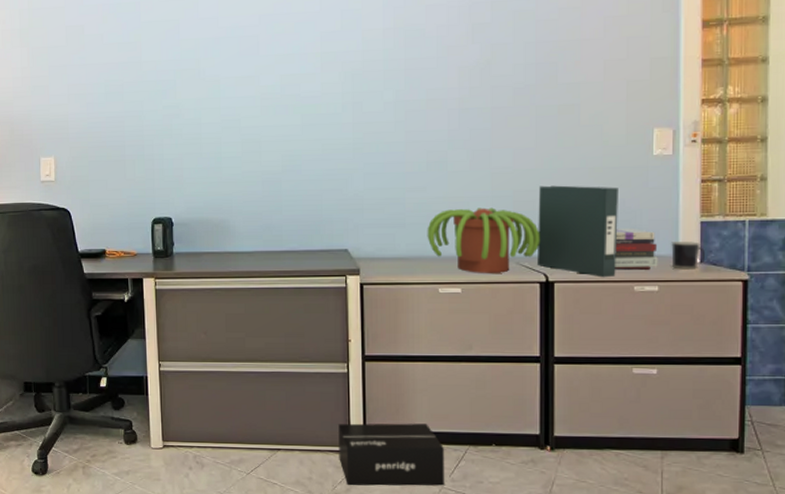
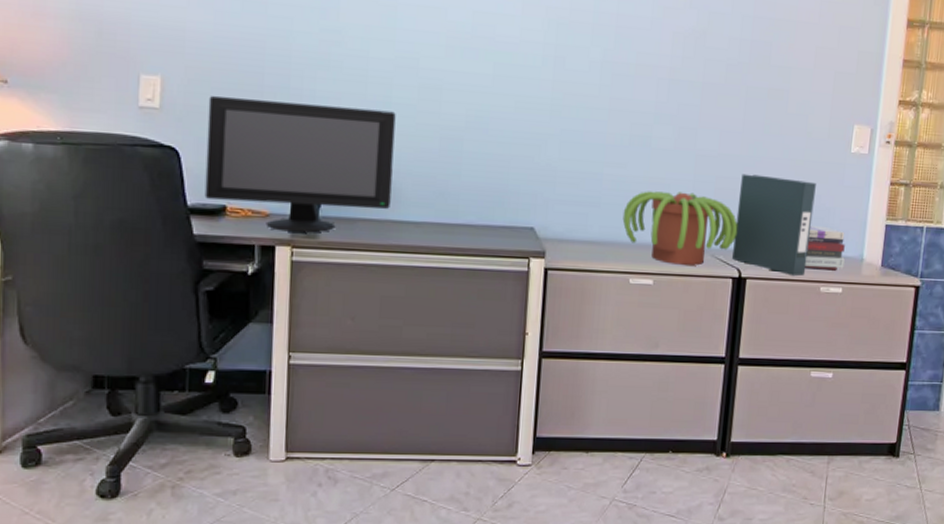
computer monitor: none [87,164,227,266] -> present [204,96,396,233]
box: present [338,423,444,486] -> none [502,428,619,500]
mug: present [671,241,706,271] -> none [856,243,887,274]

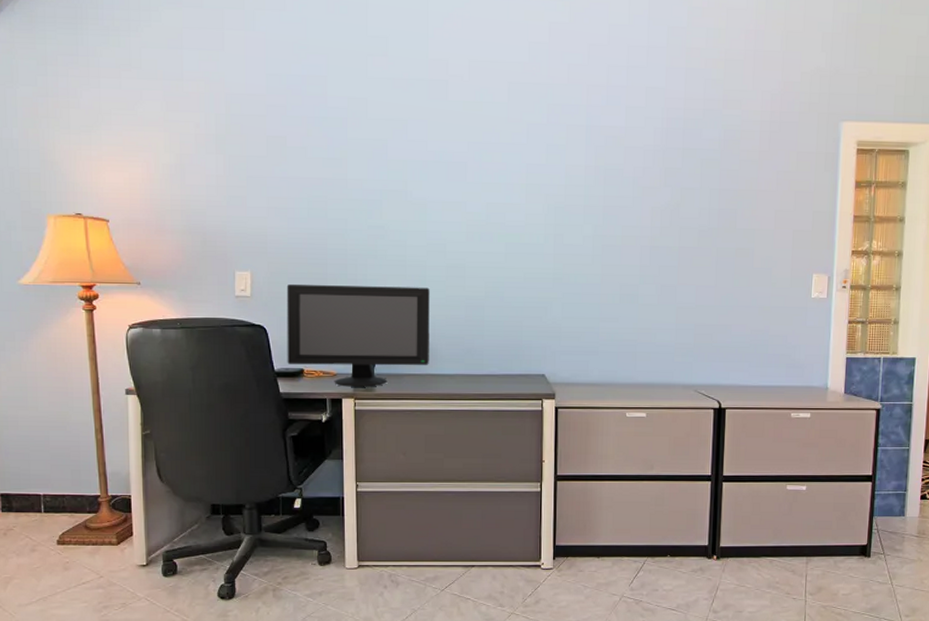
plant: present [622,191,738,266] -> none [617,339,716,400]
binder: present [732,173,816,277] -> none [713,321,782,405]
books: present [805,225,845,271] -> none [776,361,811,399]

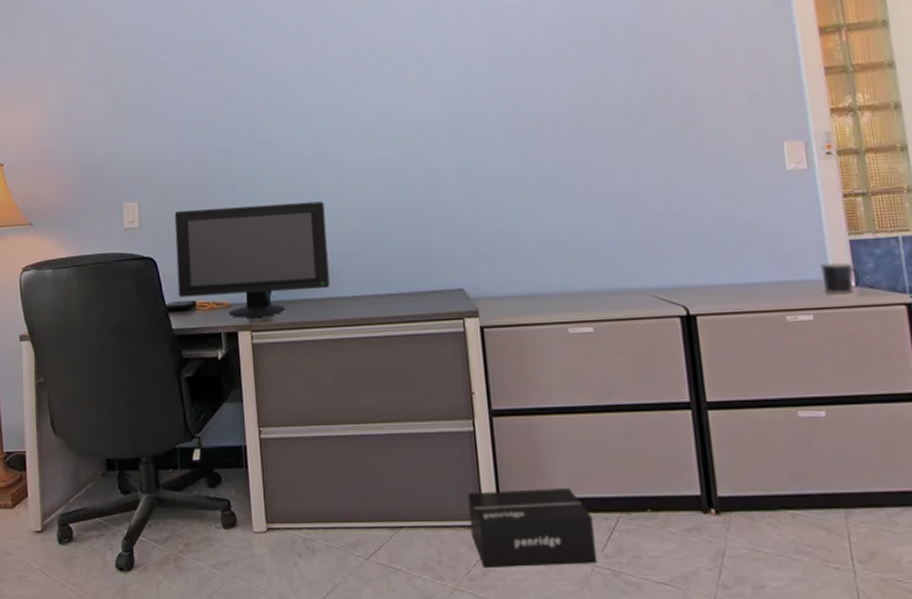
box: none [529,538,625,597] -> present [468,488,596,567]
mug: none [822,374,849,400] -> present [820,262,862,296]

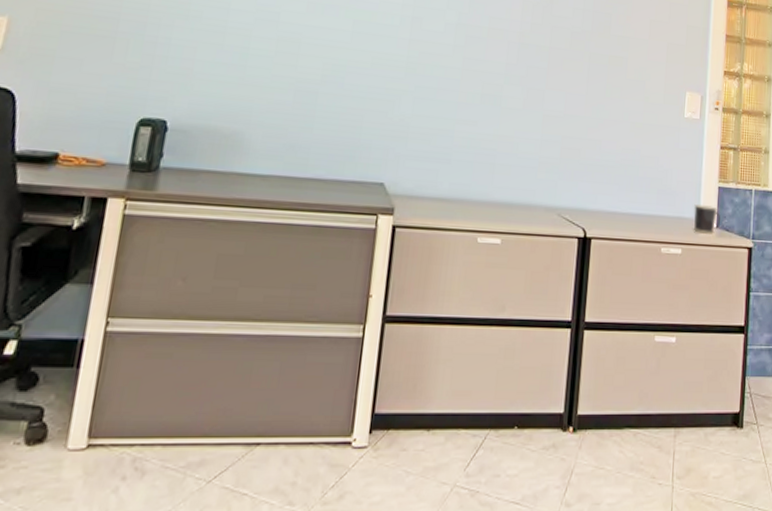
computer monitor: present [174,201,330,318] -> none [36,39,252,185]
box: present [468,488,596,567] -> none [335,403,462,489]

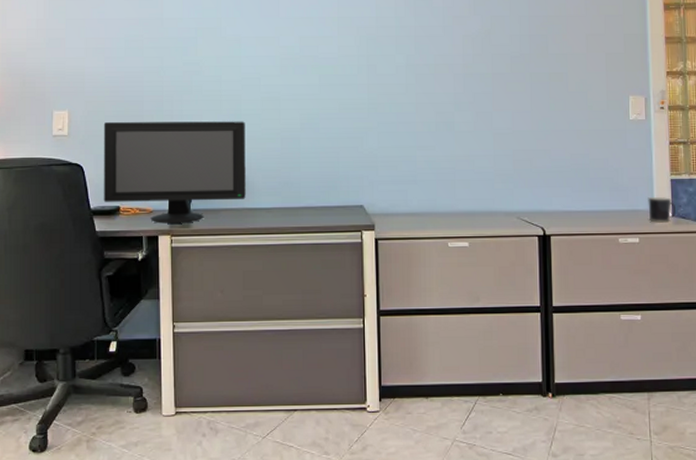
computer monitor: none [36,39,252,185] -> present [103,121,246,224]

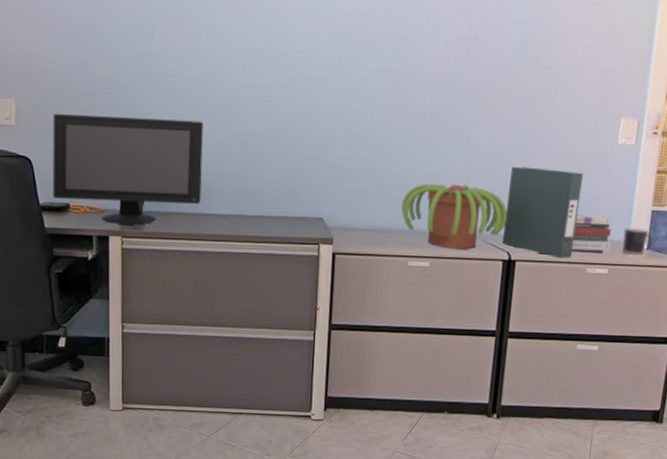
plant: none [436,165,538,228] -> present [401,184,508,250]
binder: none [535,145,603,231] -> present [503,166,583,259]
books: none [601,185,638,223] -> present [572,212,611,253]

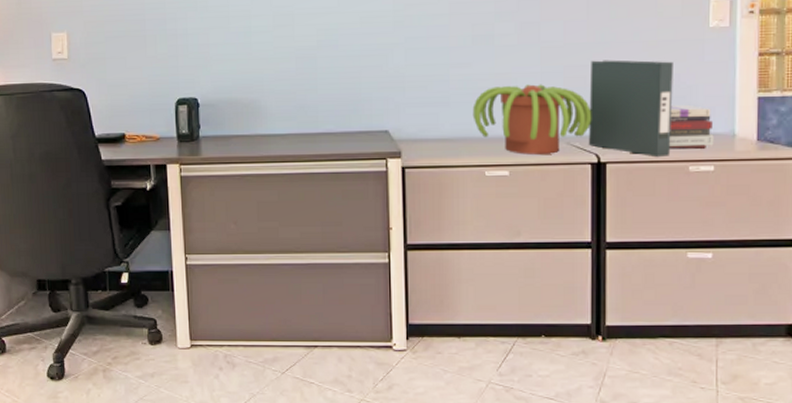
computer monitor: present [52,114,203,225] -> none [104,39,258,152]
mug: present [622,228,652,256] -> none [727,118,763,149]

